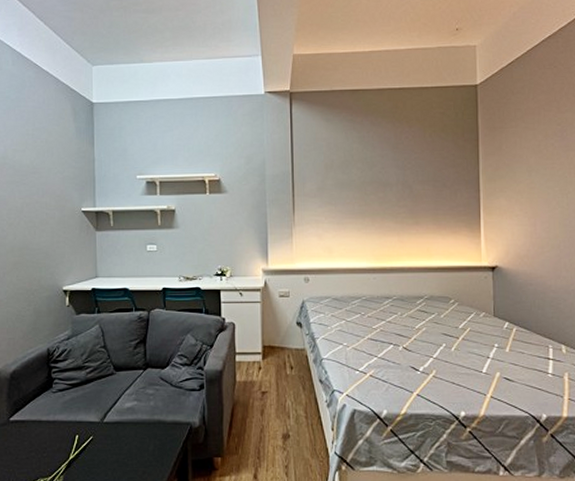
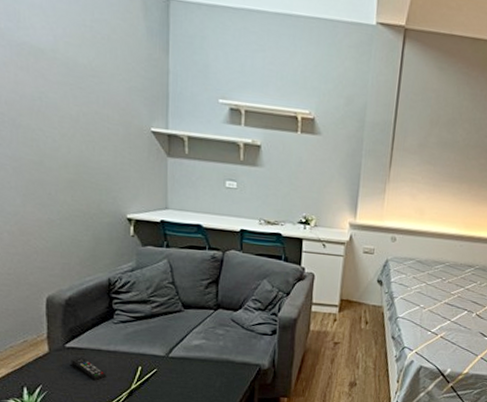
remote control: none [14,430,47,454] -> present [71,357,107,381]

